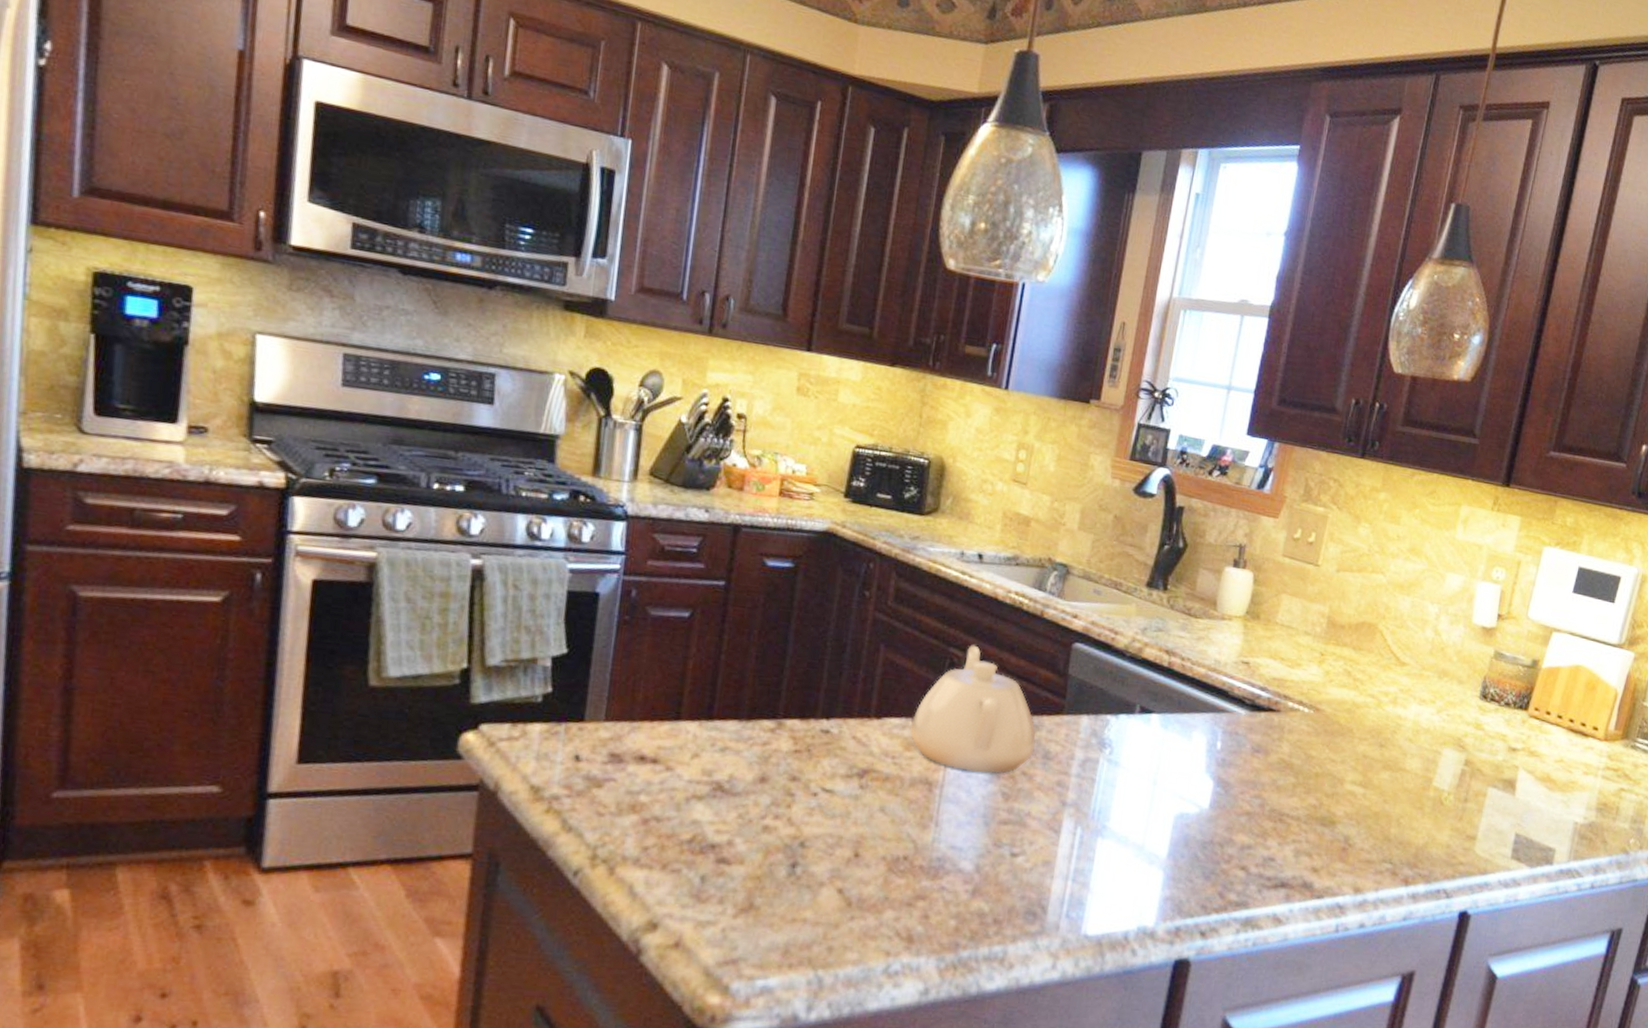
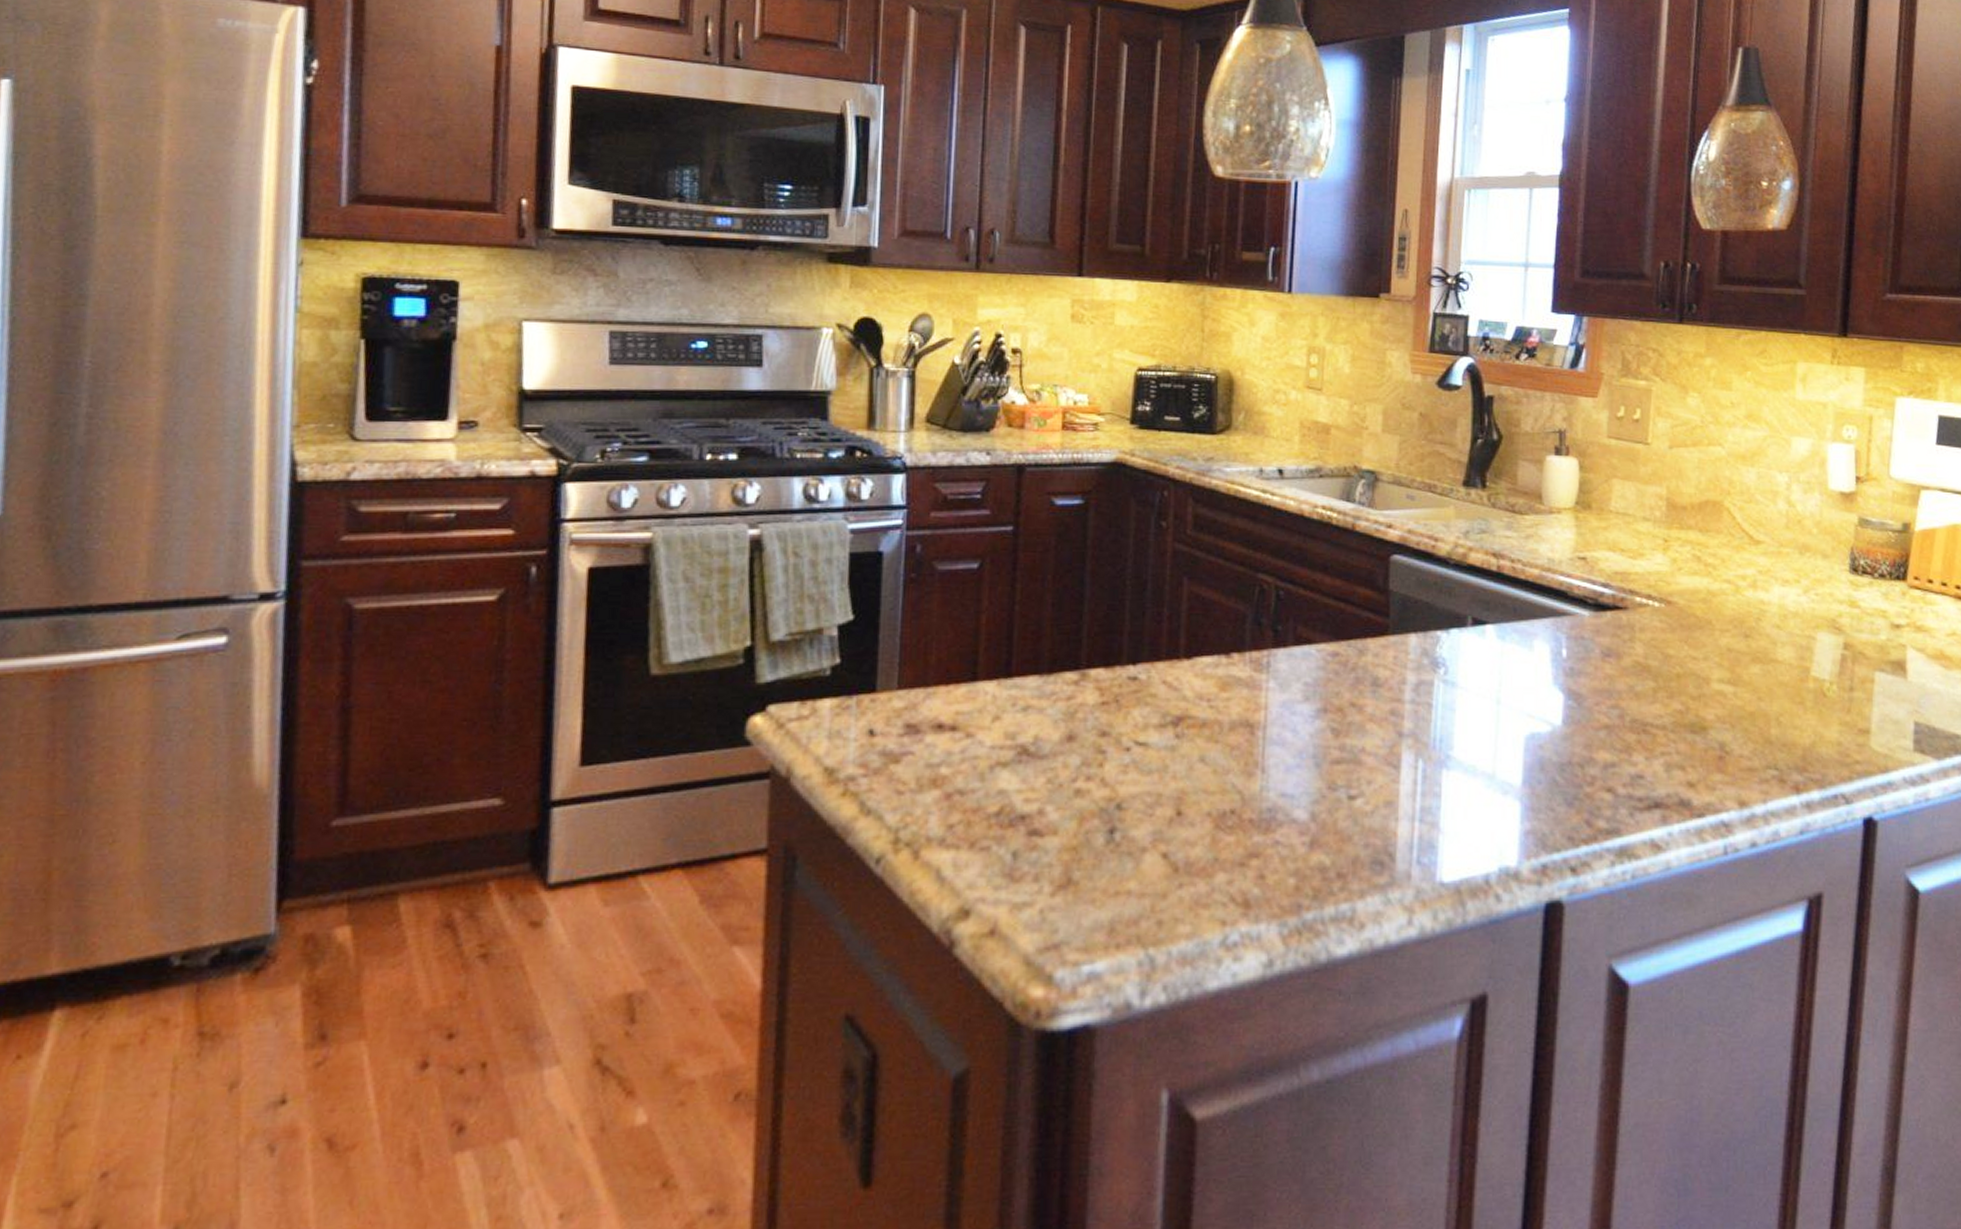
teapot: present [910,644,1036,774] -> none [1224,568,1361,709]

